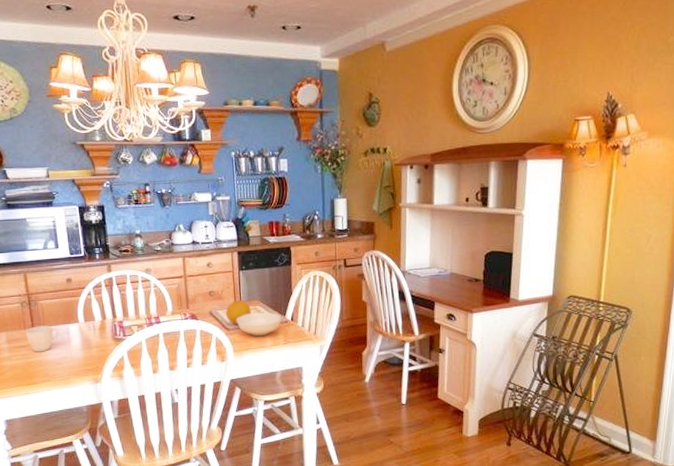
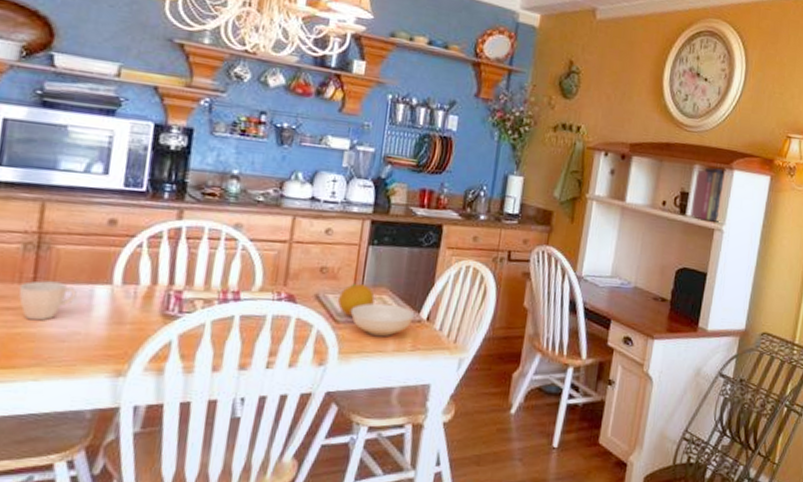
books: none [491,161,520,209] -> present [690,167,726,222]

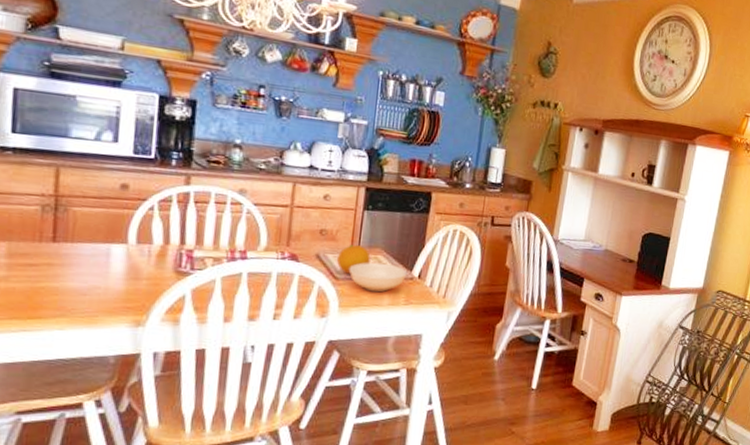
cup: present [18,281,77,321] -> none [39,240,95,276]
books: present [690,167,726,222] -> none [656,142,690,193]

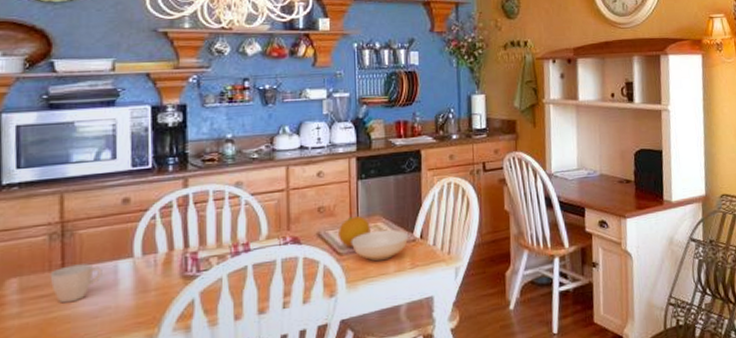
cup: none [39,240,95,276] -> present [50,263,103,304]

